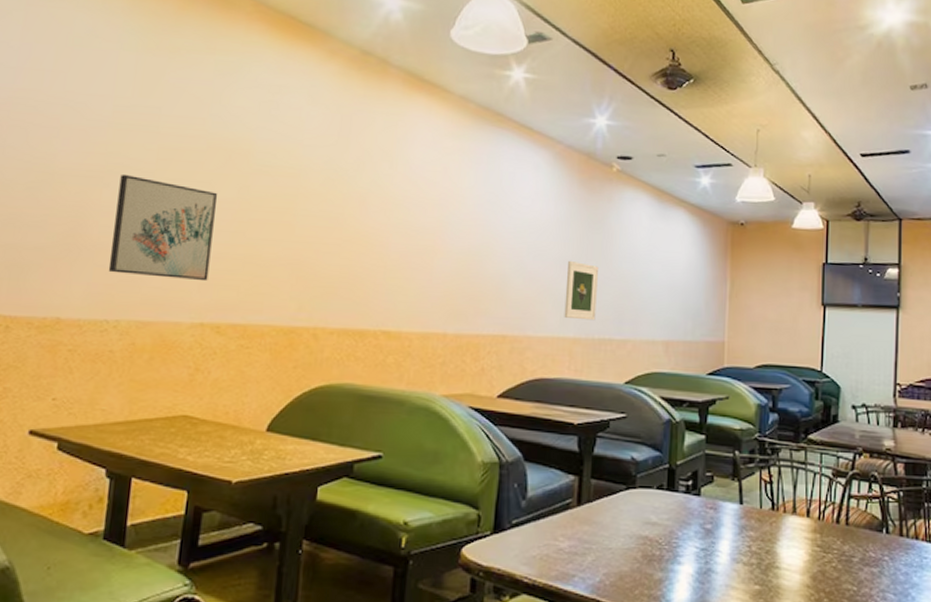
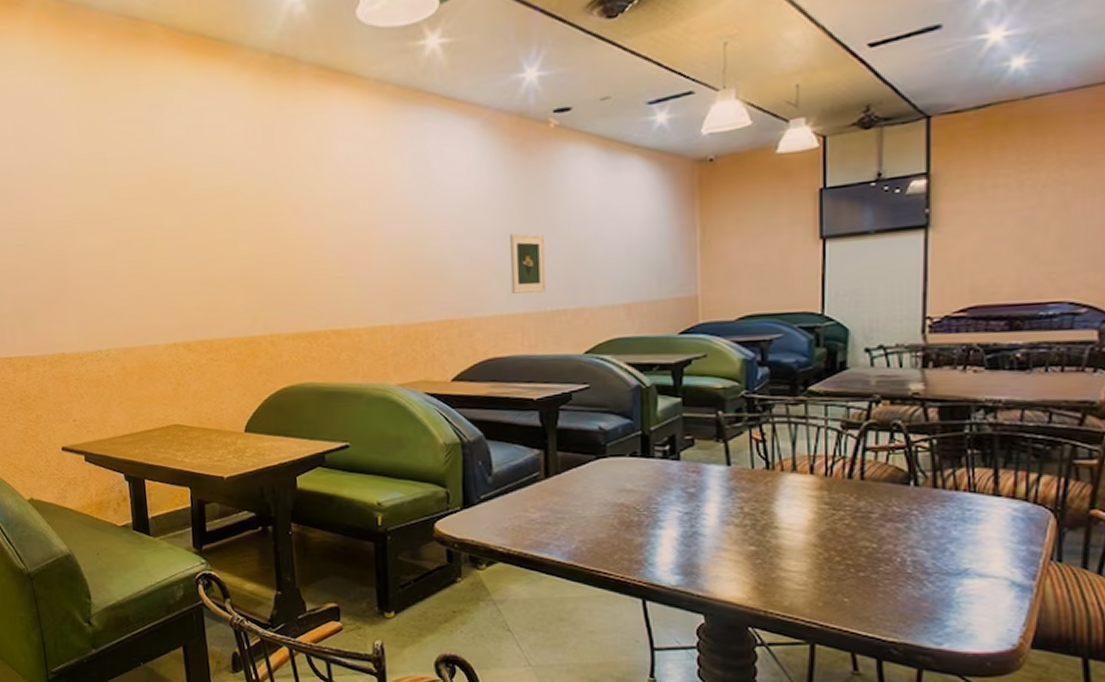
wall art: present [108,175,217,282] -> none [85,220,173,309]

